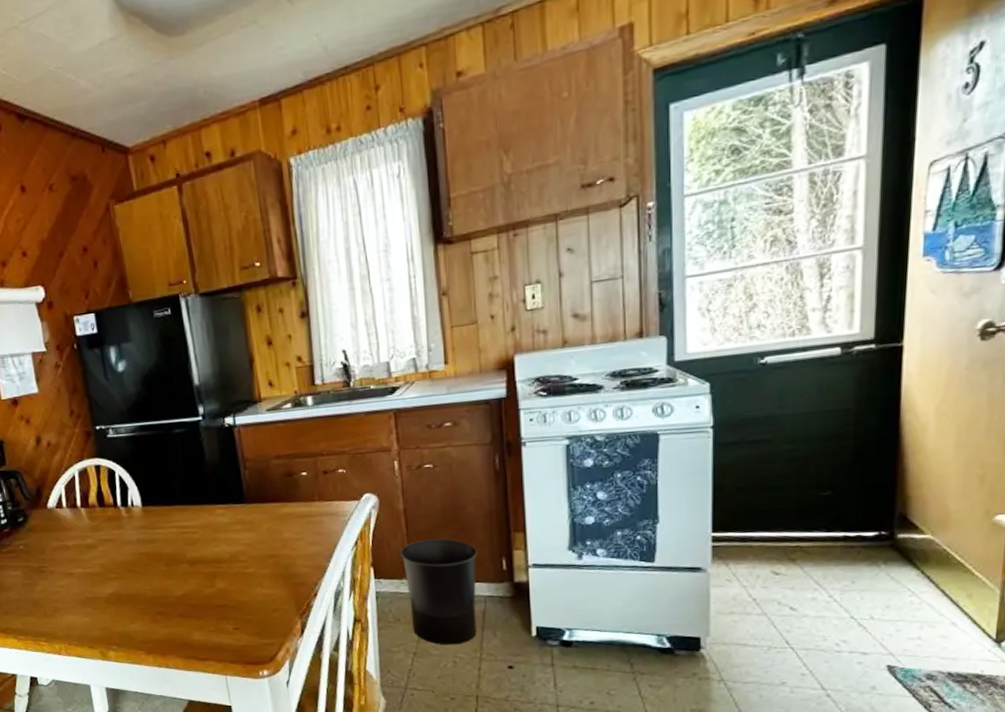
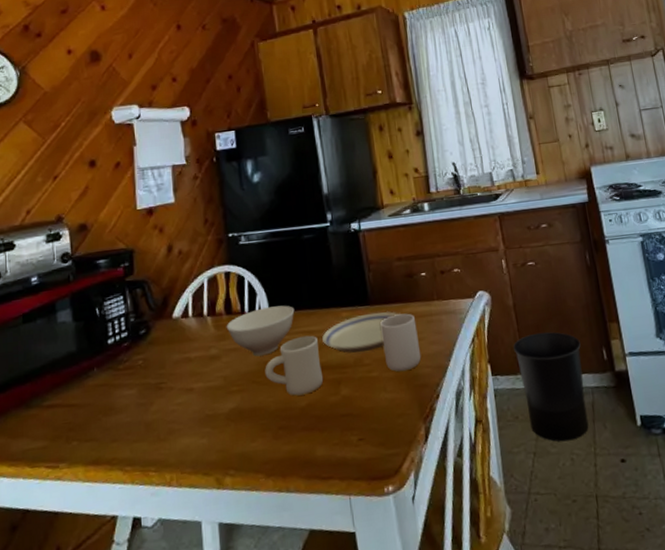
bowl: none [100,500,168,548] -> present [226,305,295,357]
mug: none [140,530,199,586] -> present [265,335,324,396]
plate: none [196,510,278,550] -> present [322,311,401,353]
cup: none [256,513,300,570] -> present [379,313,422,372]

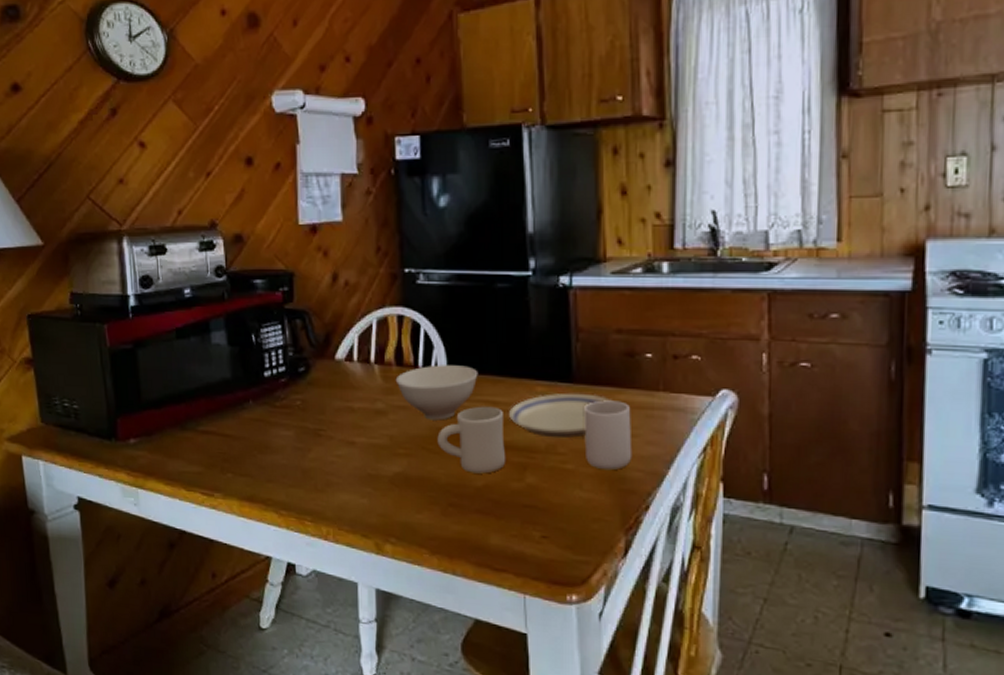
waste bin: present [514,332,589,442] -> none [760,456,857,596]

